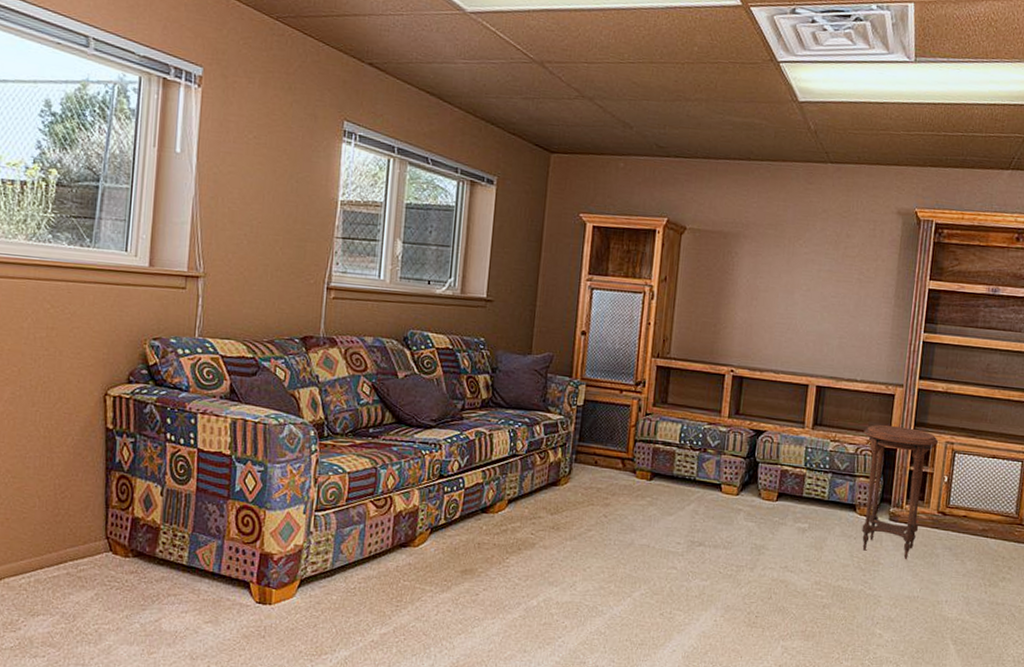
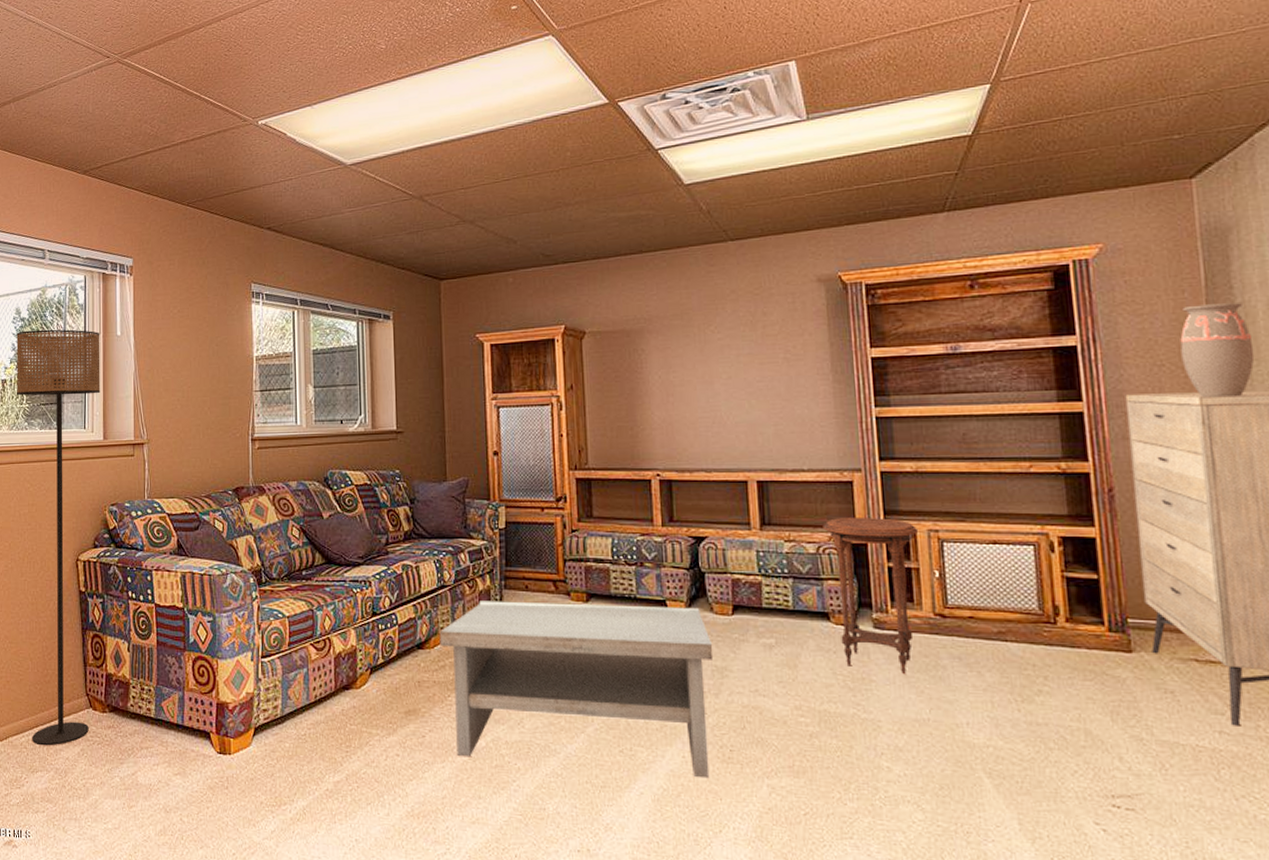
floor lamp: none [34,127,154,589] -> present [17,329,101,746]
coffee table: none [504,472,756,640] -> present [439,601,714,779]

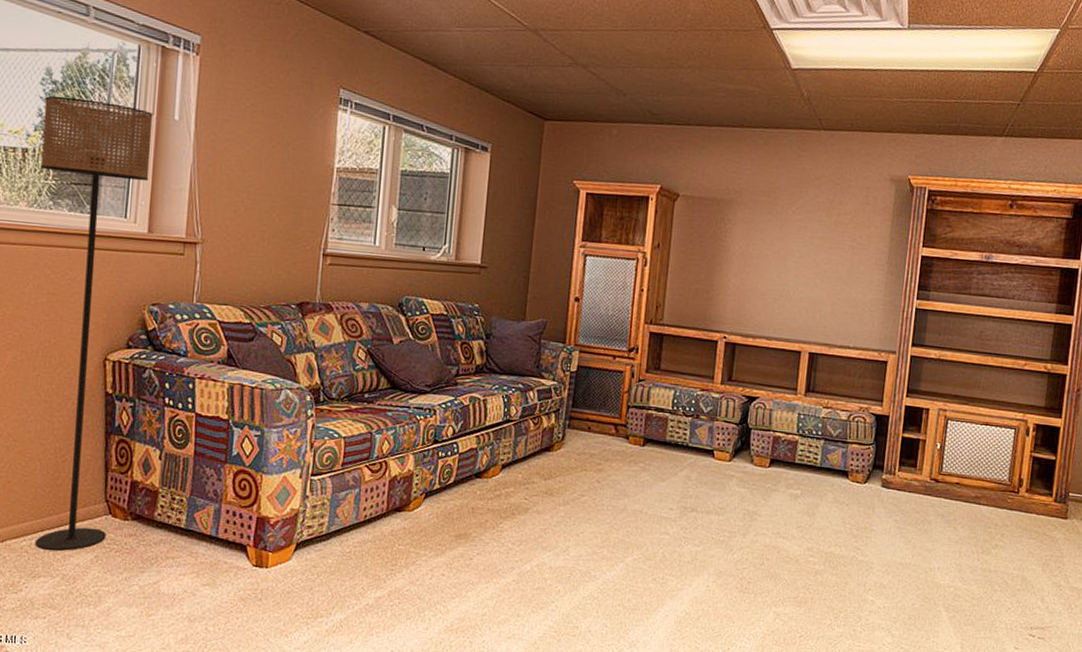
coffee table: present [439,601,714,779] -> none [498,437,748,605]
side table: present [822,518,919,675] -> none [854,391,932,527]

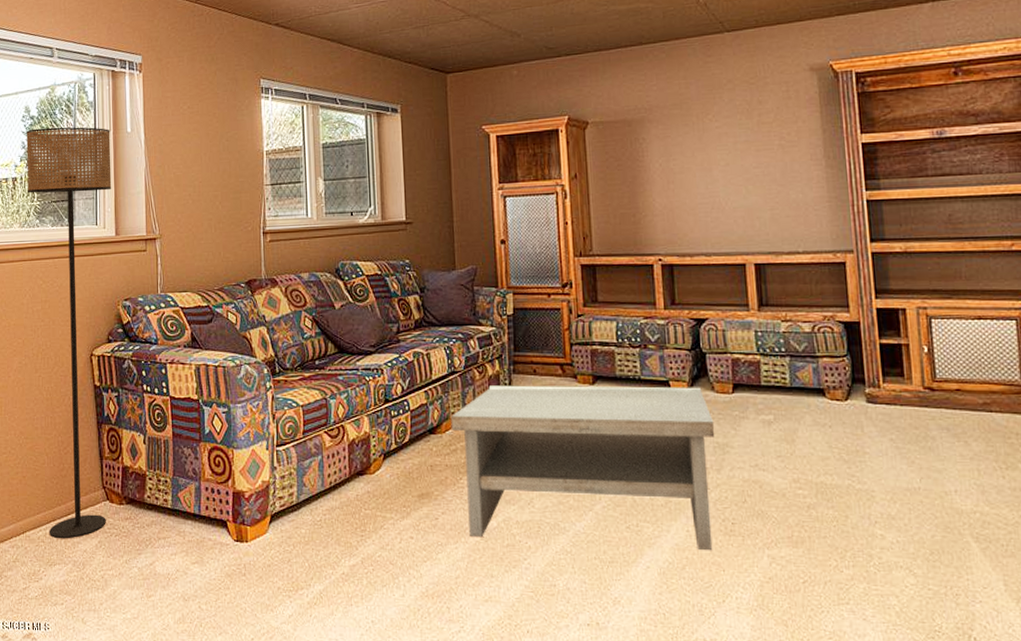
coffee table: none [498,437,748,605] -> present [450,385,715,551]

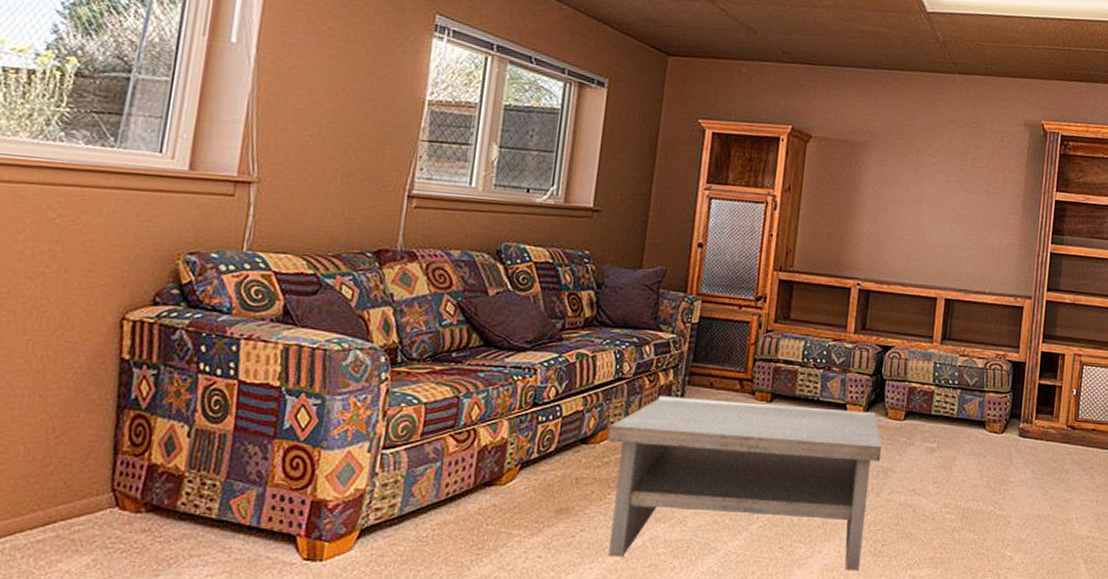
floor lamp: present [26,127,112,539] -> none [10,9,204,556]

